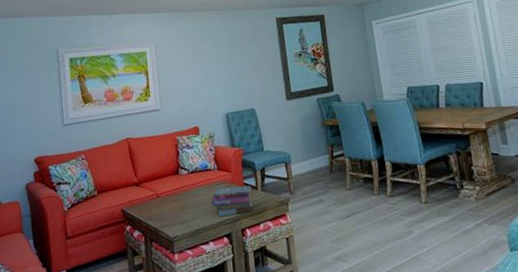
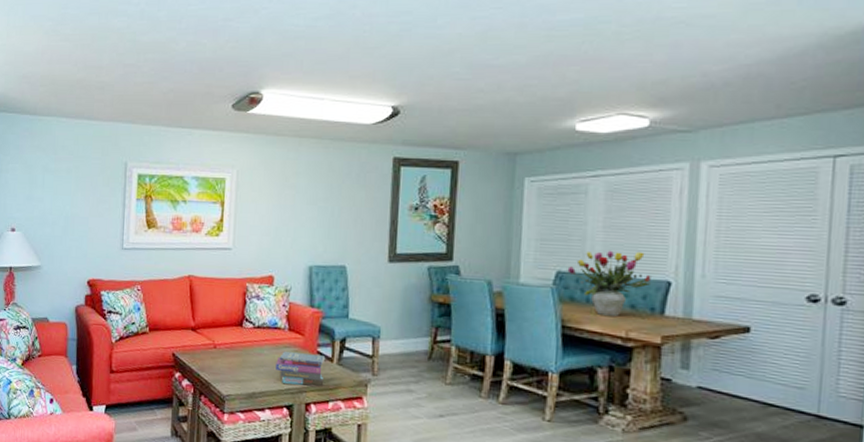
flower arrangement: none [414,64,471,116] -> present [567,250,653,318]

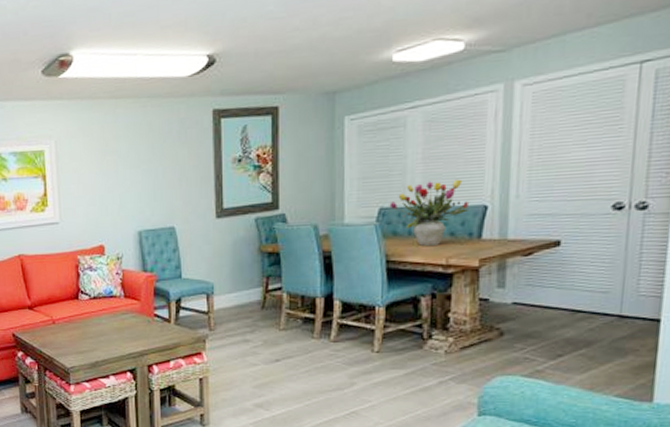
books: present [276,351,326,386] -> none [115,317,164,350]

